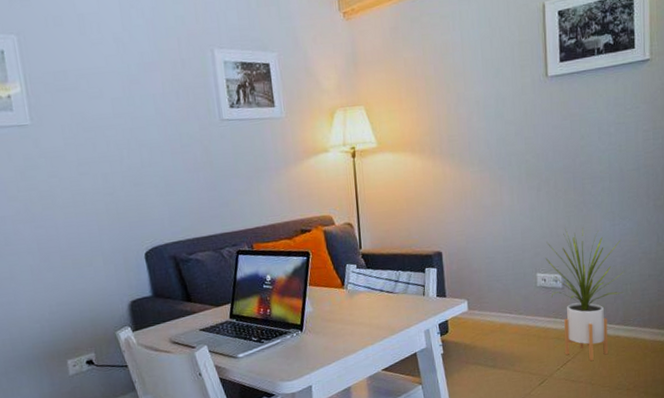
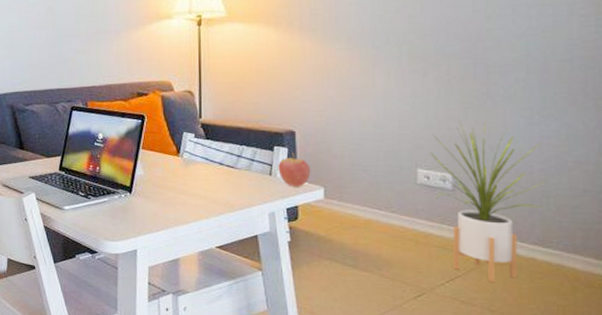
fruit: none [429,271,457,304] -> present [278,152,311,187]

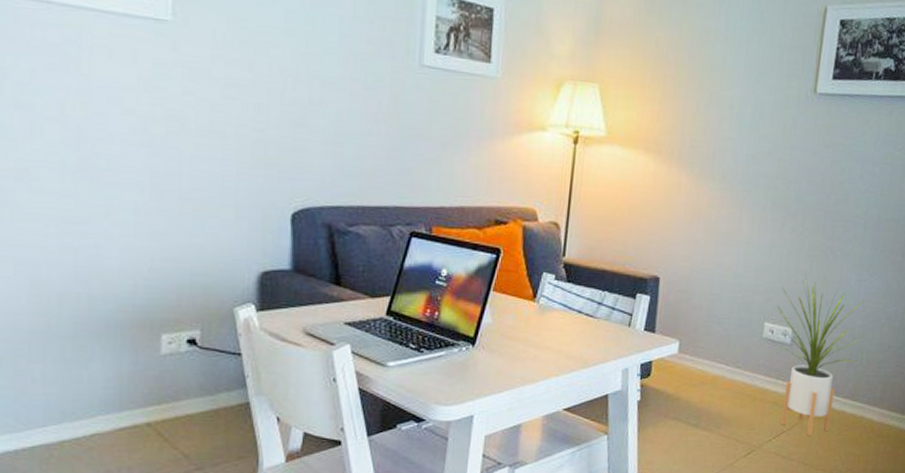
fruit: present [278,152,311,187] -> none [637,300,670,341]

